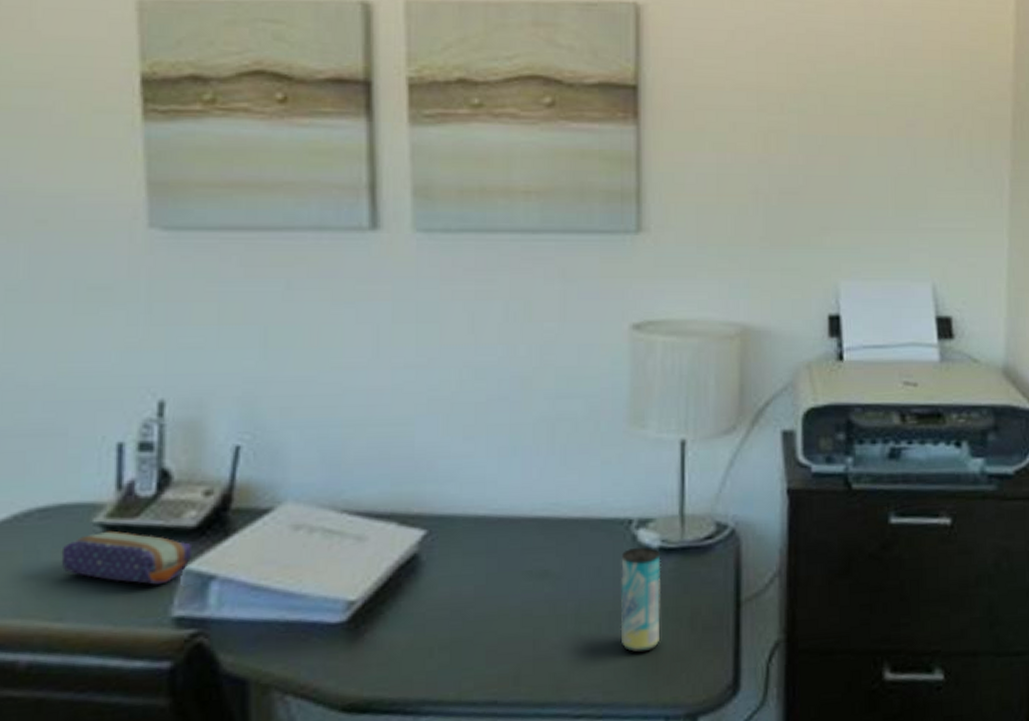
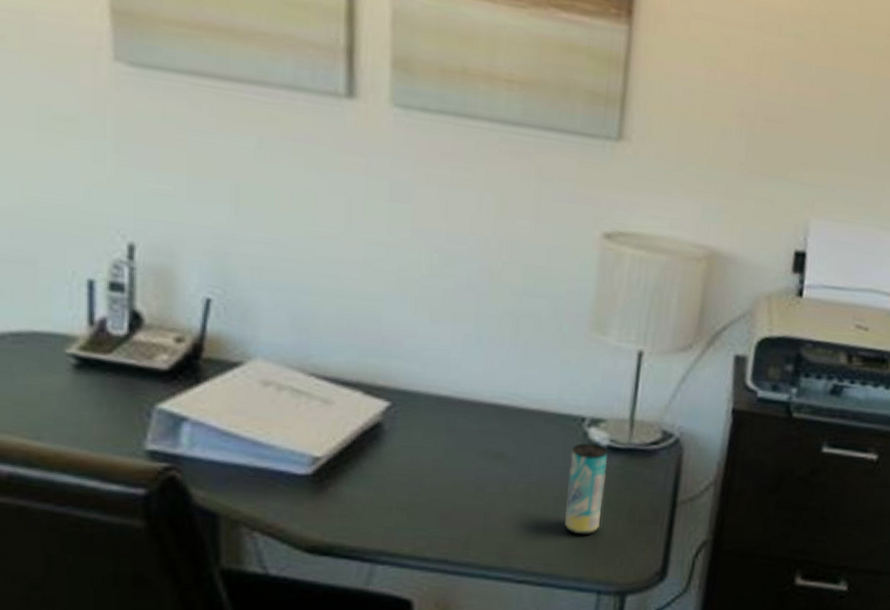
pencil case: present [61,530,191,585] -> none [36,362,163,419]

